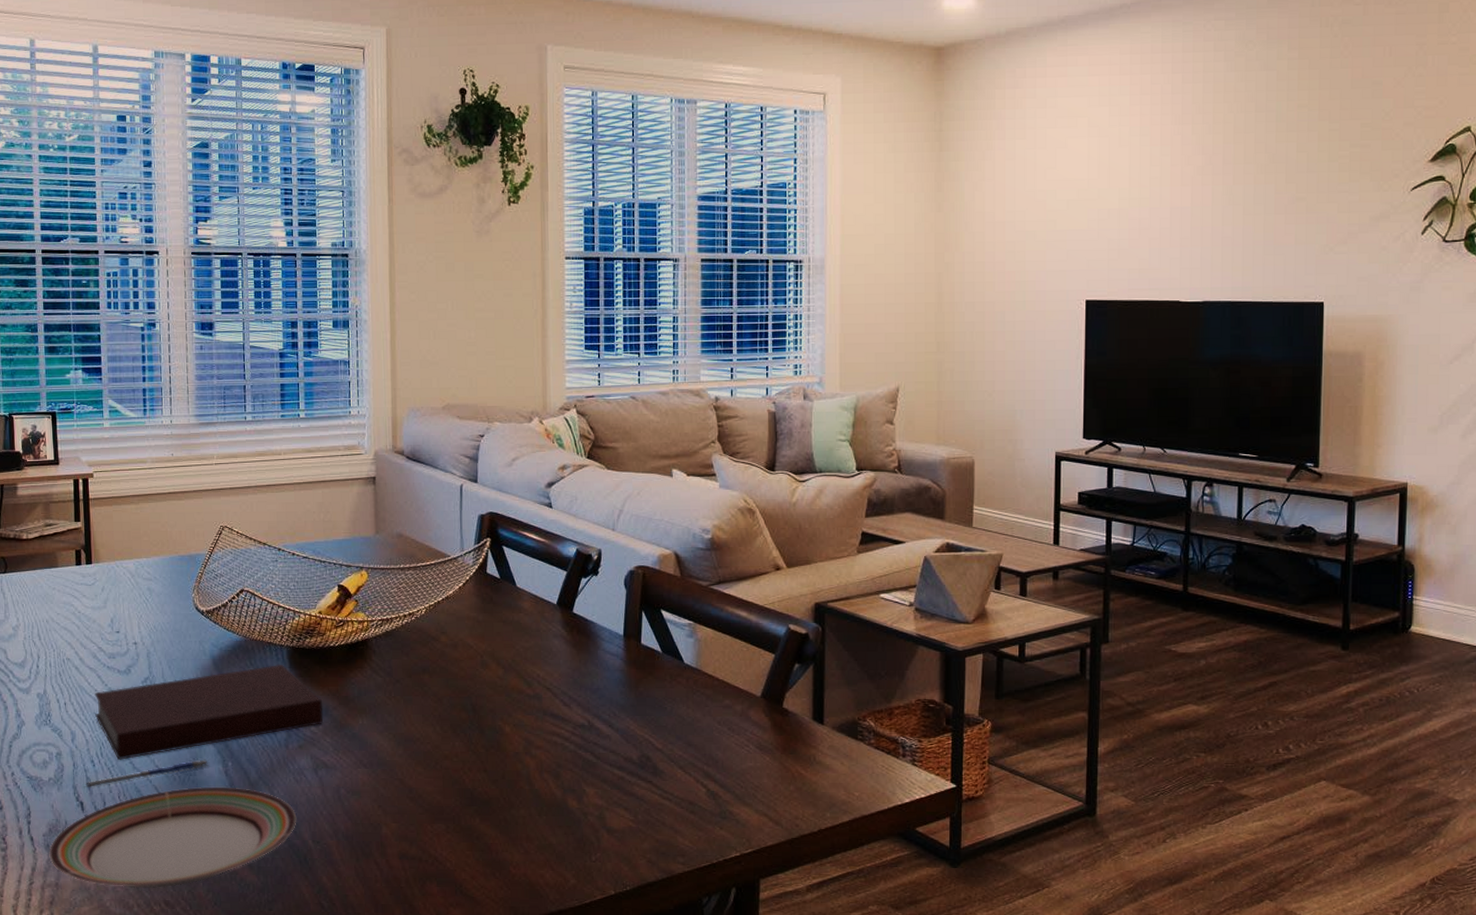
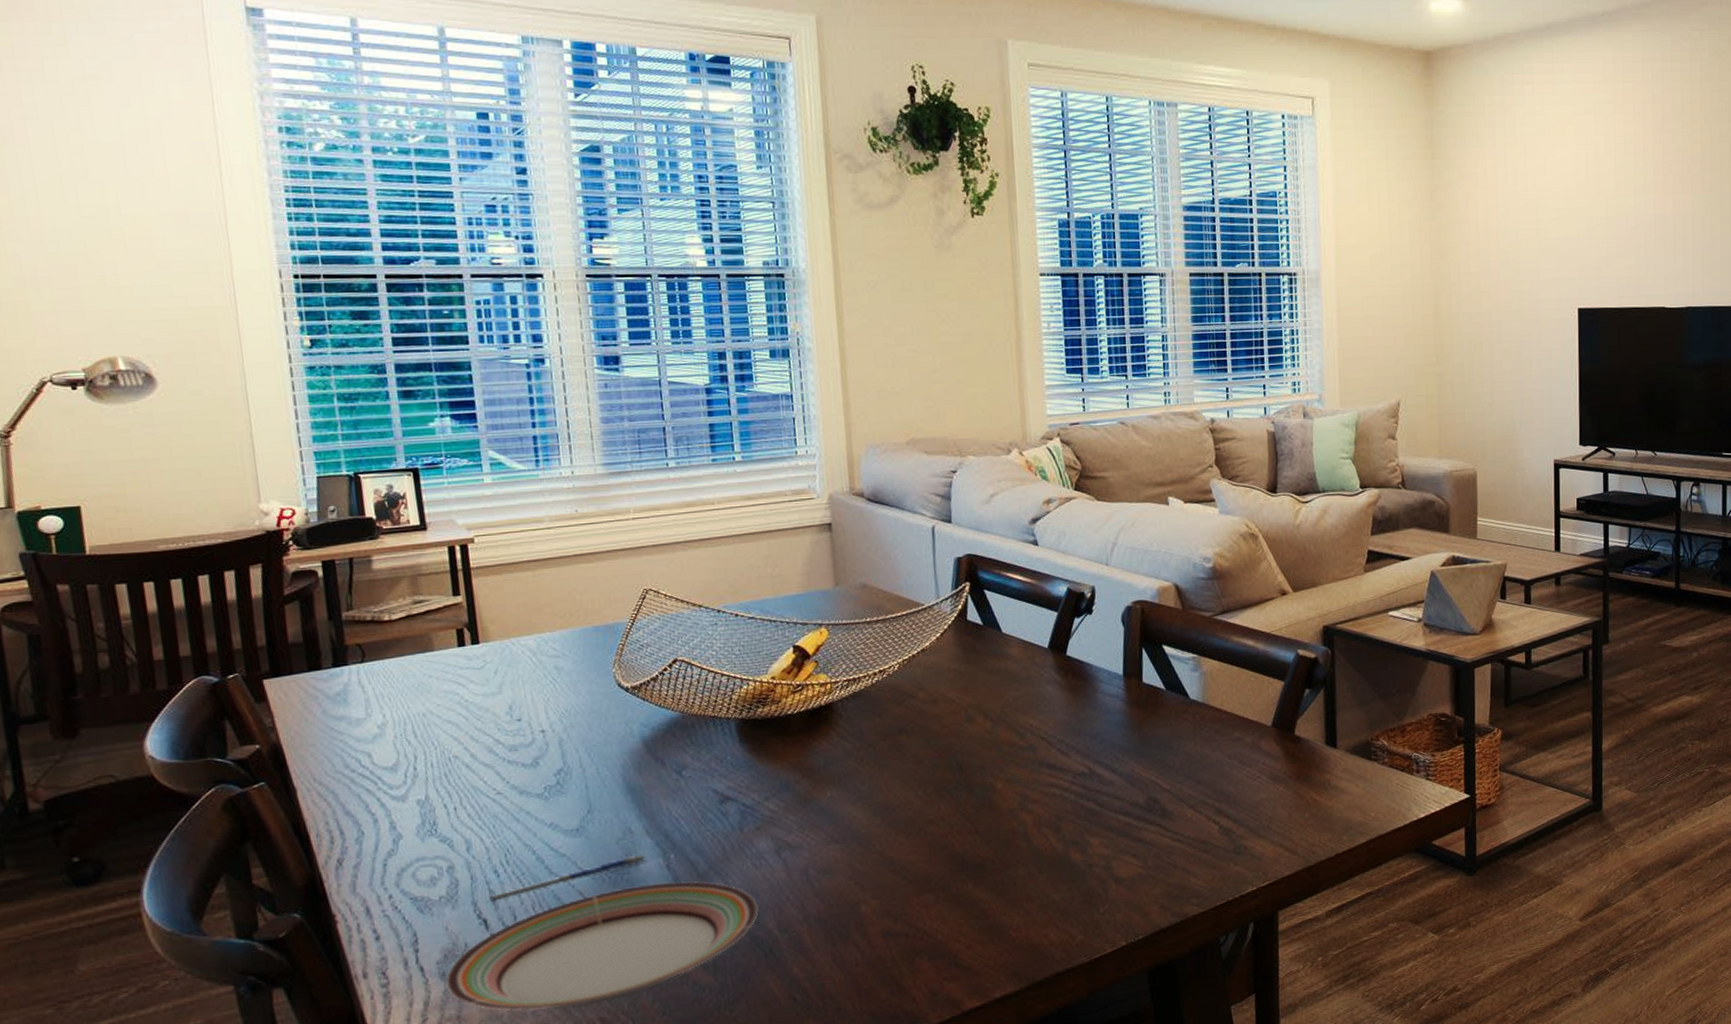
notebook: present [94,664,324,760] -> none [493,739,785,866]

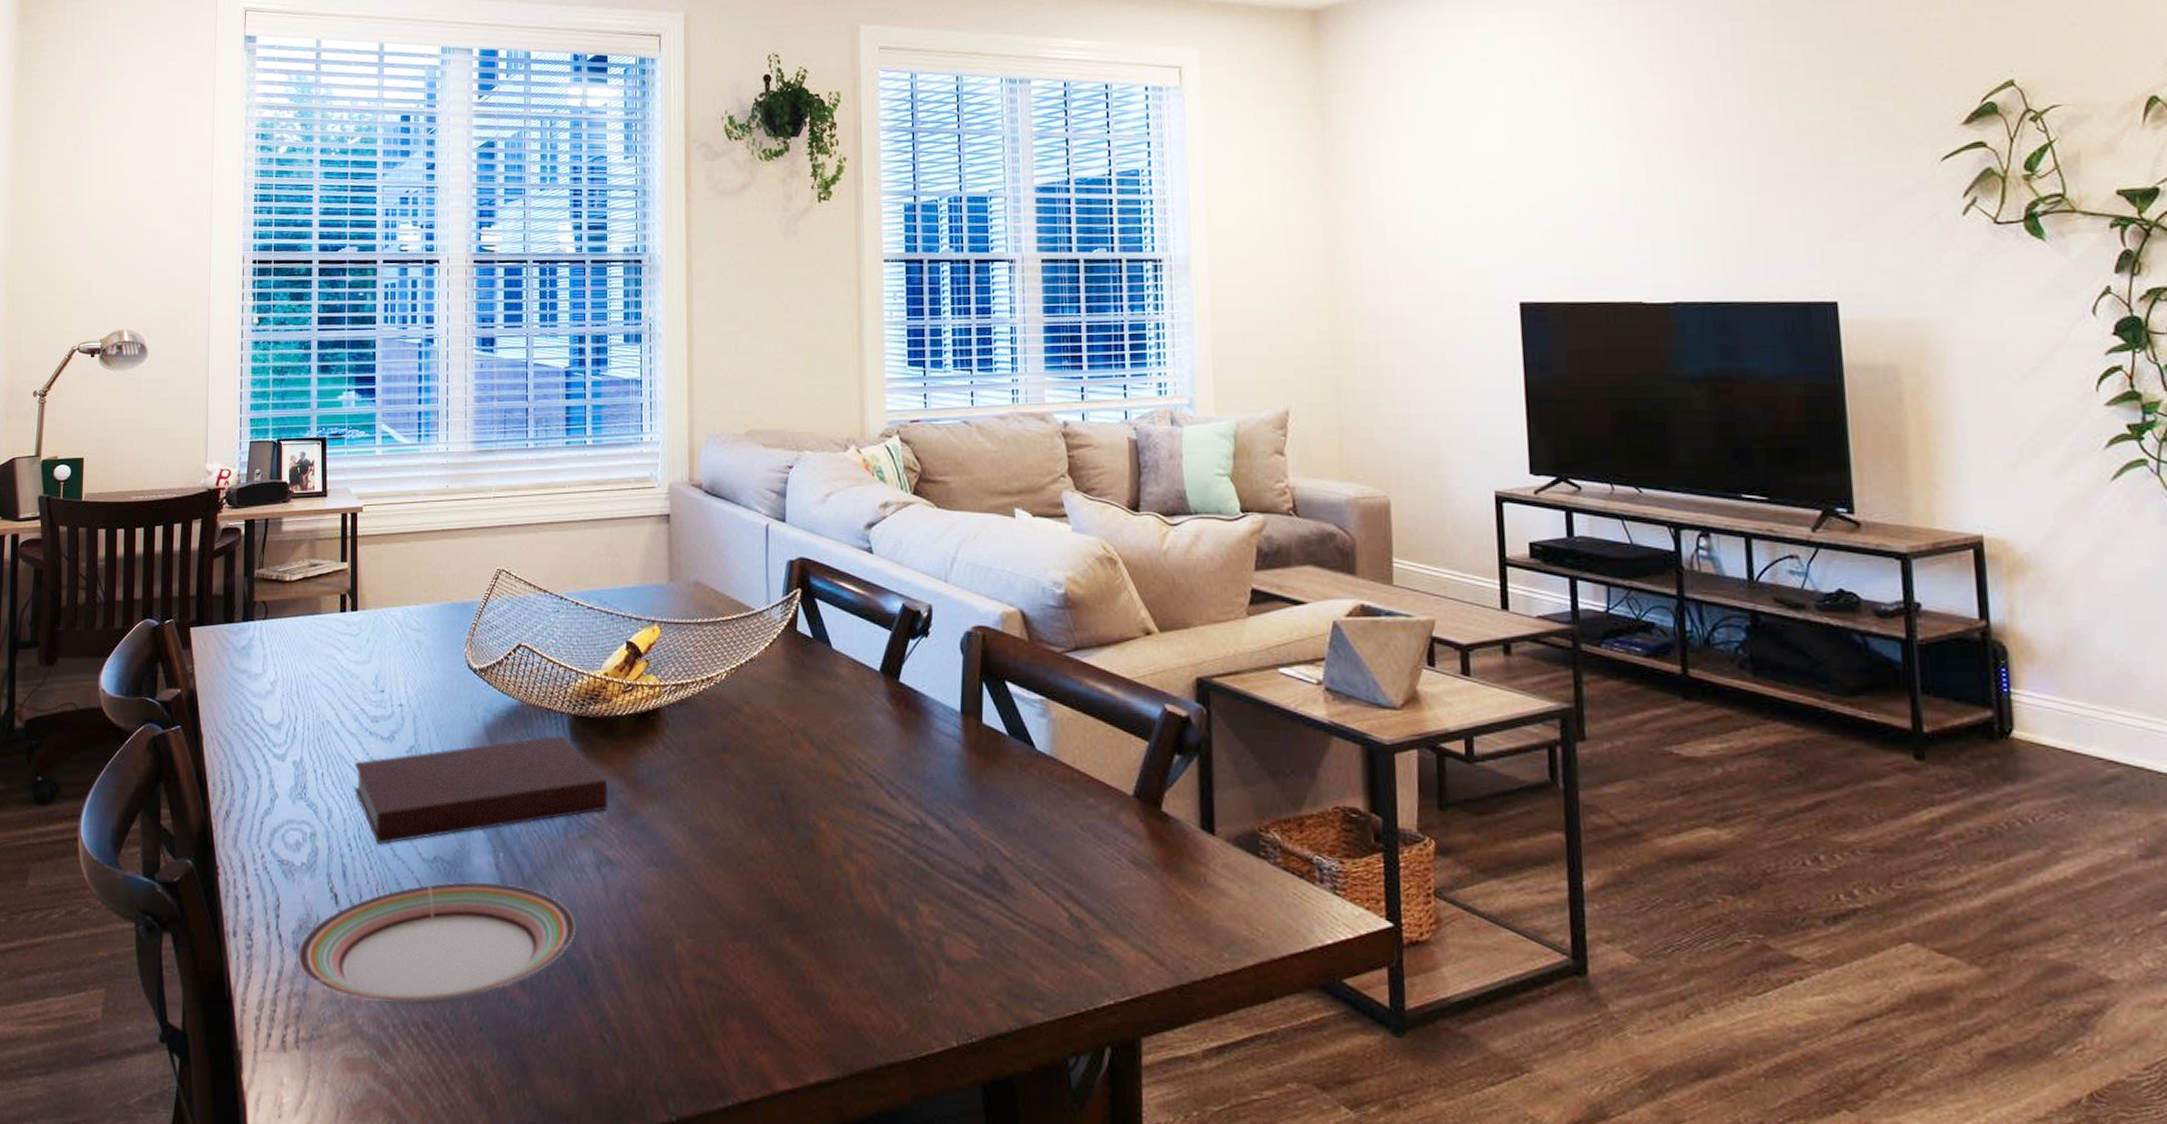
pen: present [486,854,645,903] -> none [339,848,477,878]
notebook: none [493,739,785,866] -> present [354,734,609,845]

